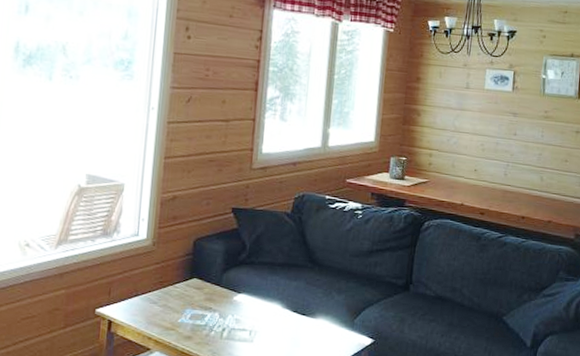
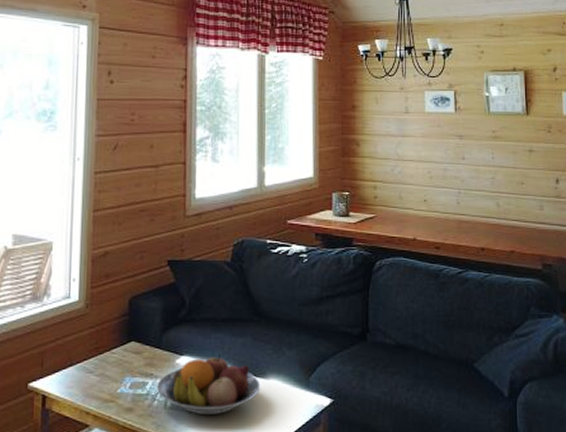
fruit bowl: none [214,294,310,347] -> present [157,354,261,416]

